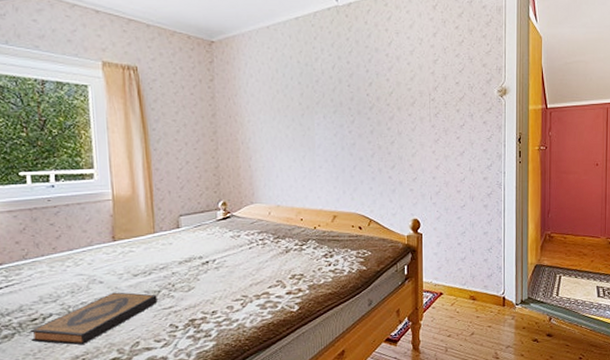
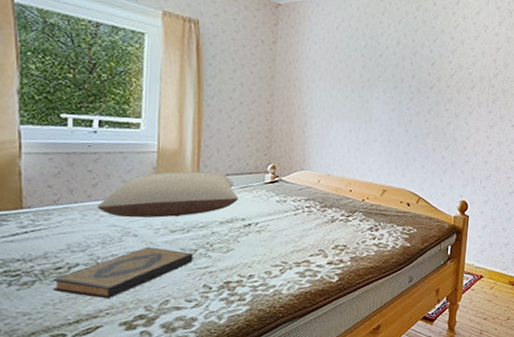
pillow: none [62,214,195,266] -> present [97,171,240,218]

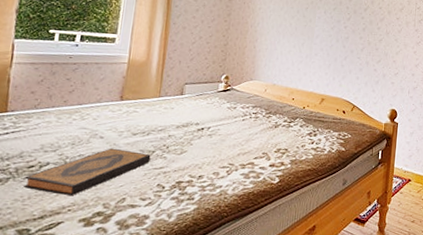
pillow: present [97,171,240,218] -> none [71,80,195,122]

